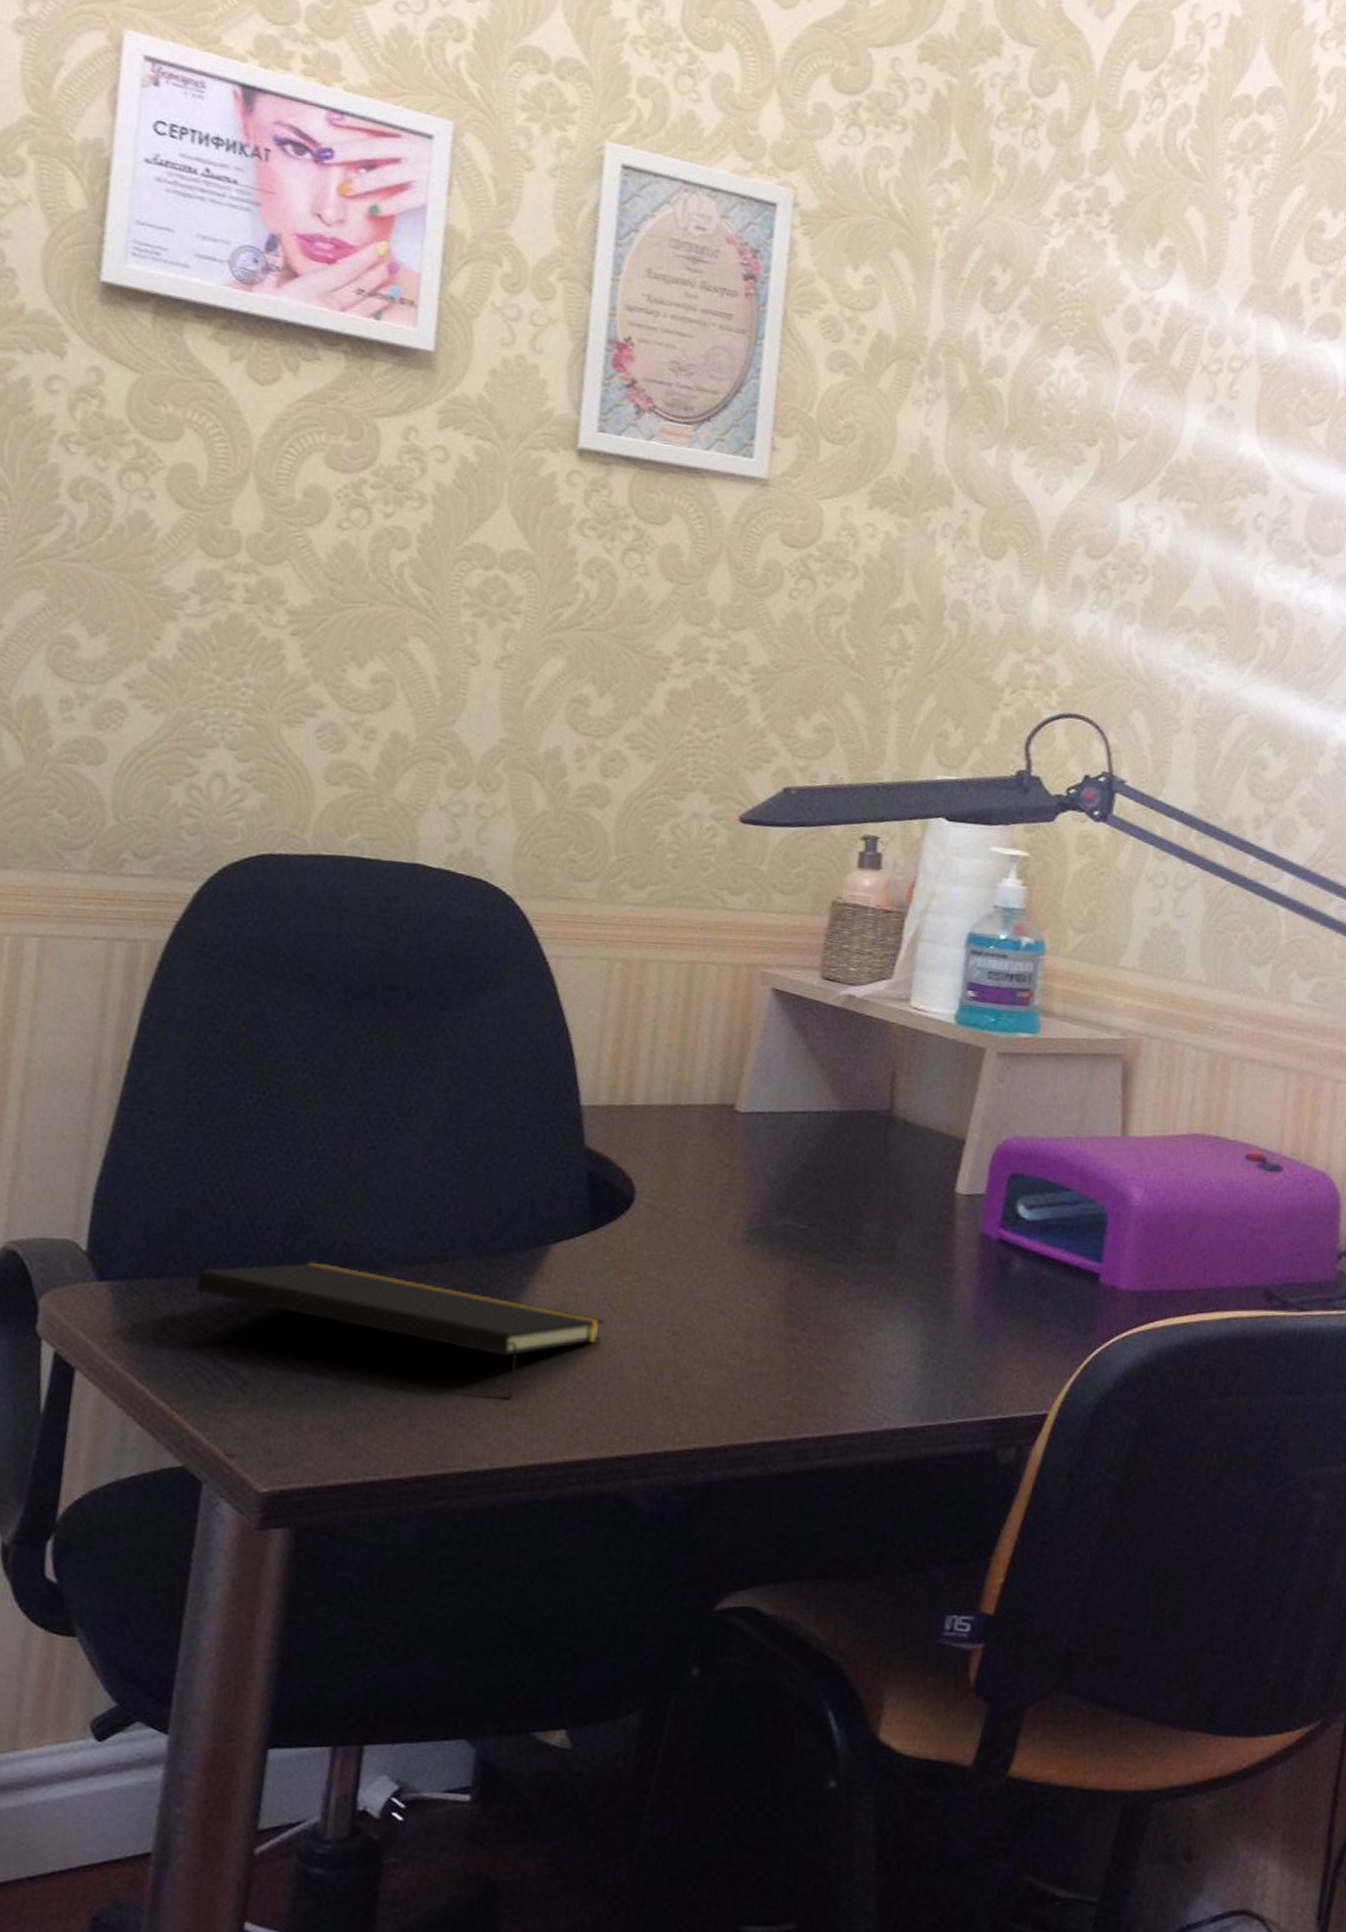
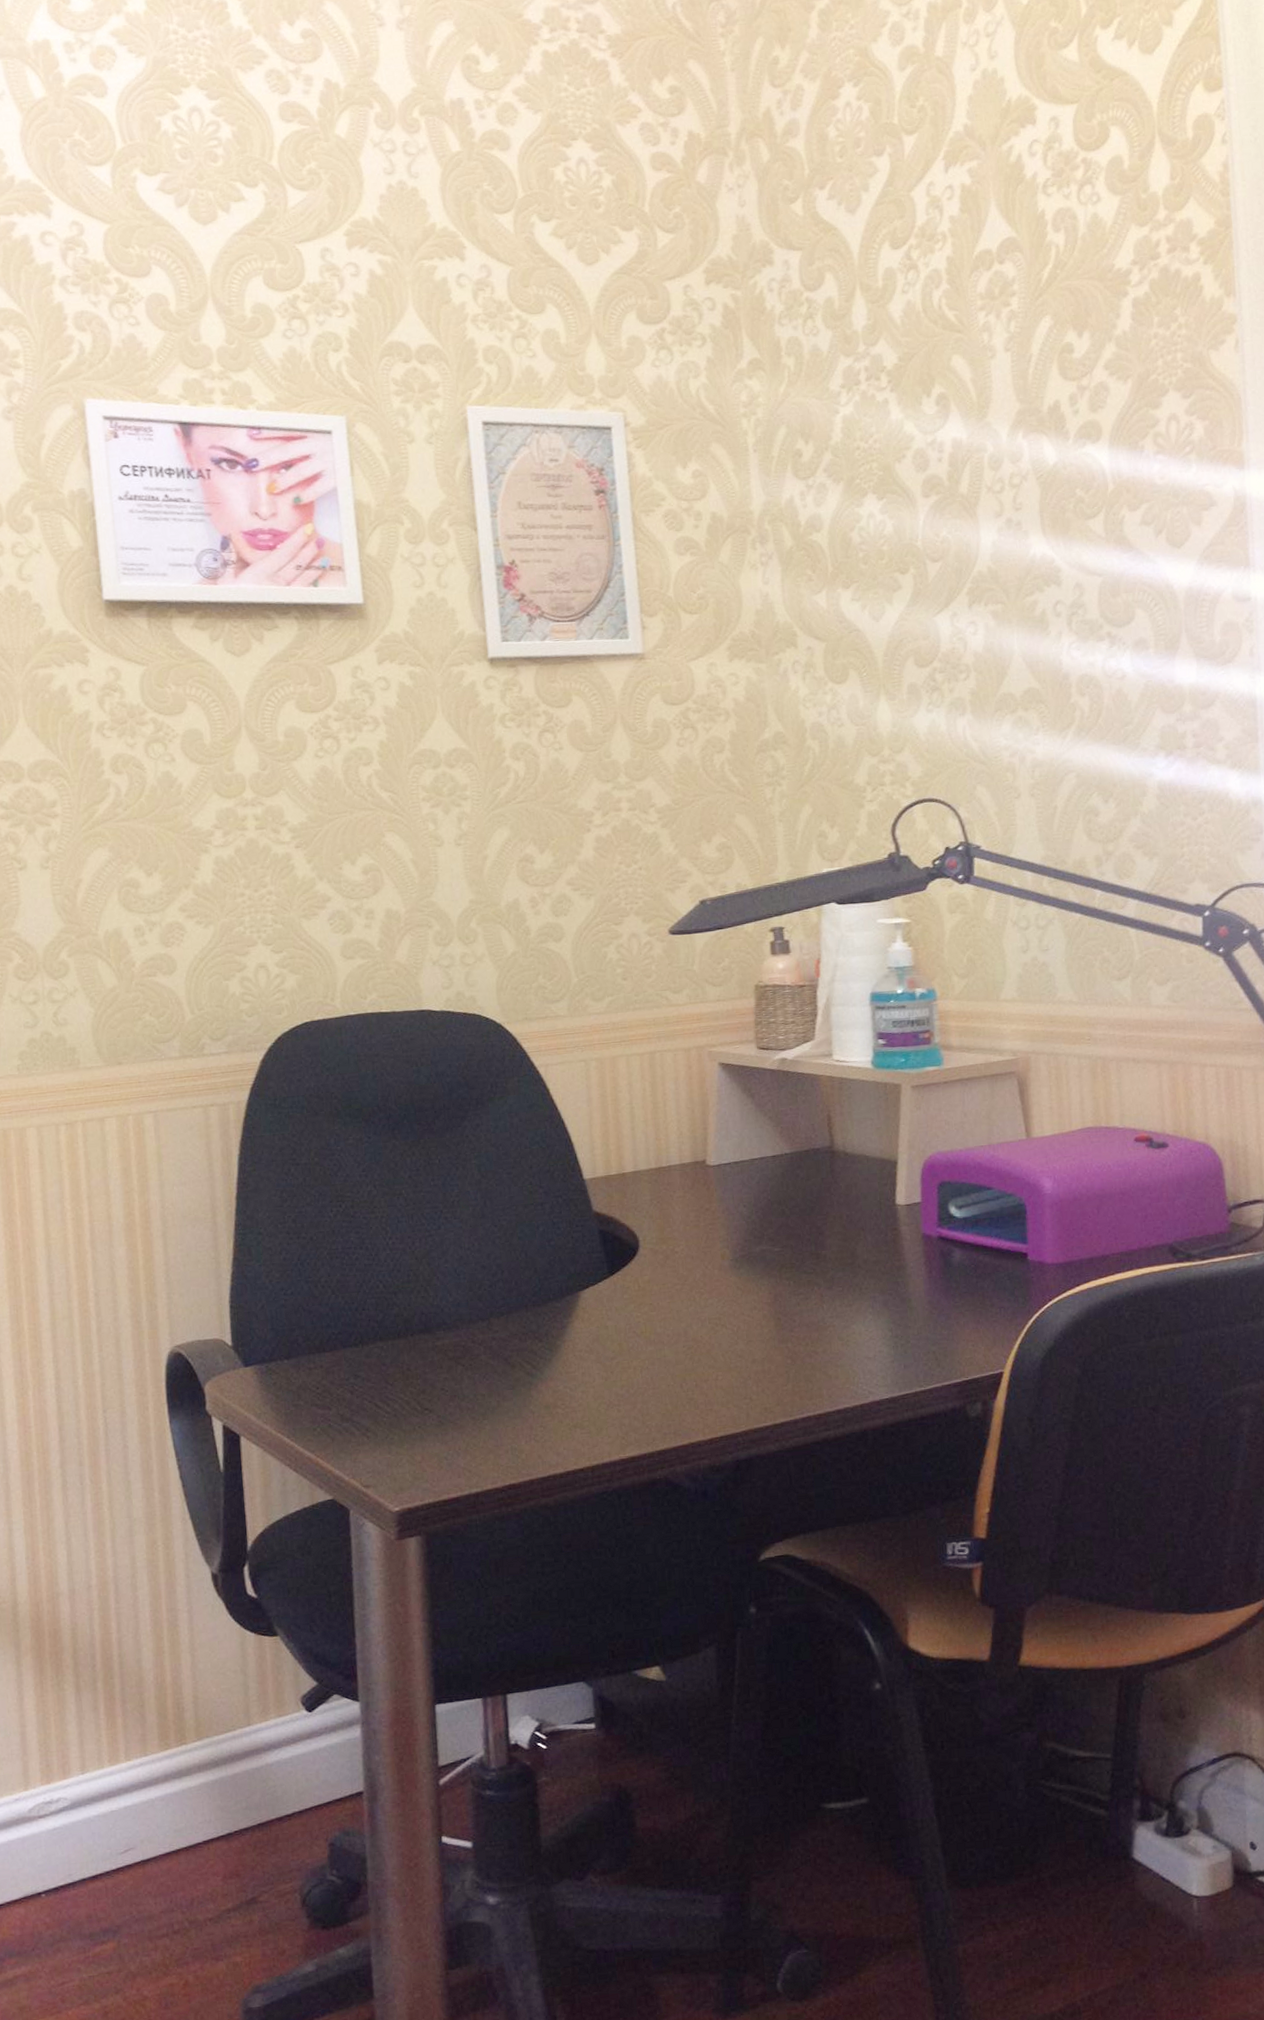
notepad: present [195,1262,604,1400] -> none [317,1330,633,1417]

